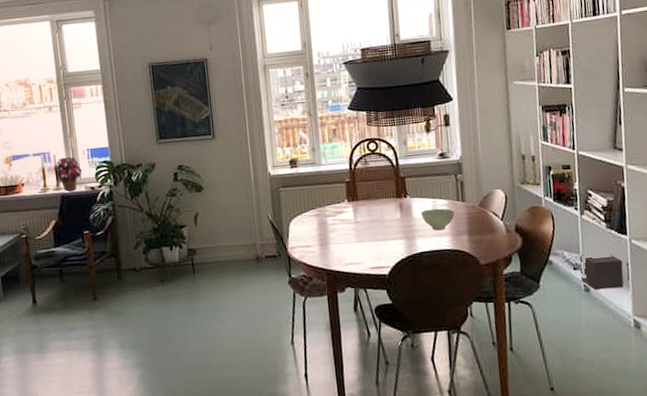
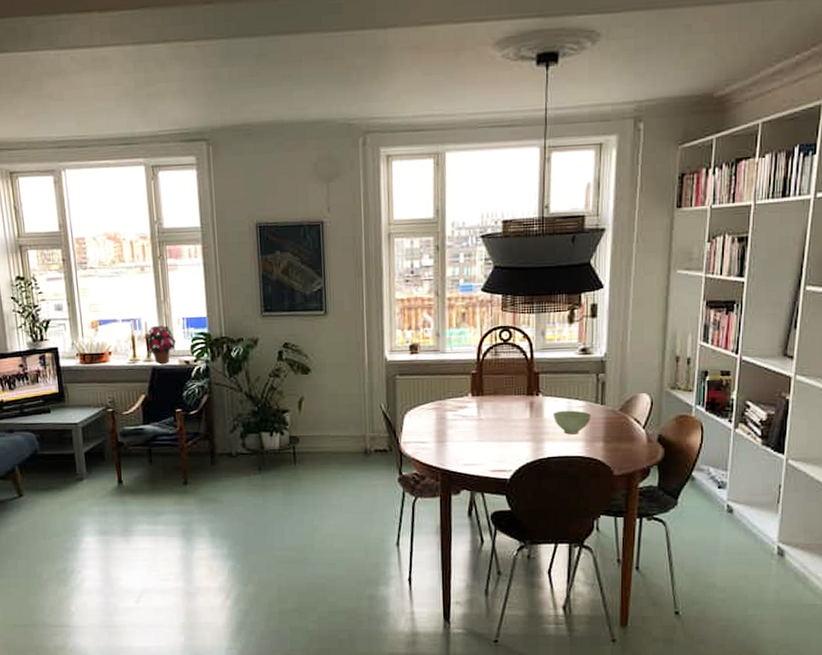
decorative box: present [579,254,624,290] -> none [725,472,774,512]

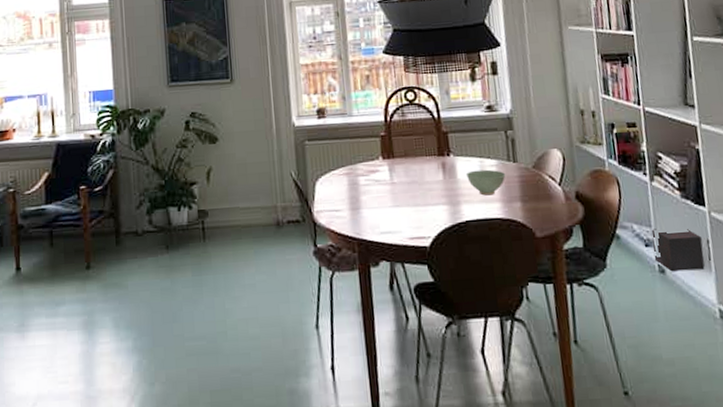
potted flower: present [144,325,177,364] -> none [50,99,83,139]
decorative box: none [725,472,774,512] -> present [651,229,705,272]

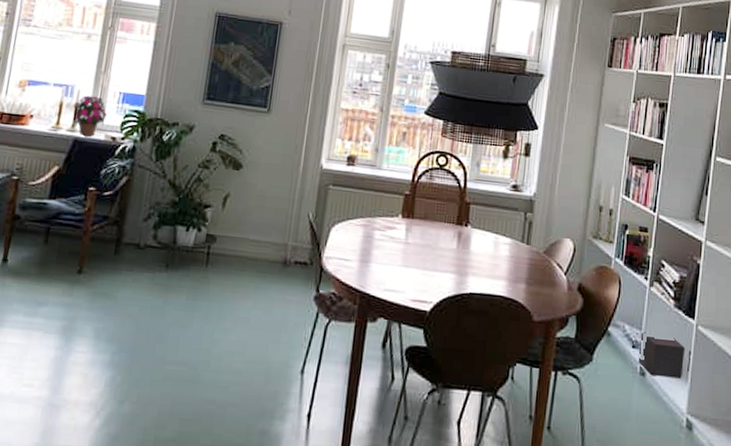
potted flower: none [50,99,83,139] -> present [72,95,107,137]
bowl: present [465,169,506,196] -> none [479,245,517,272]

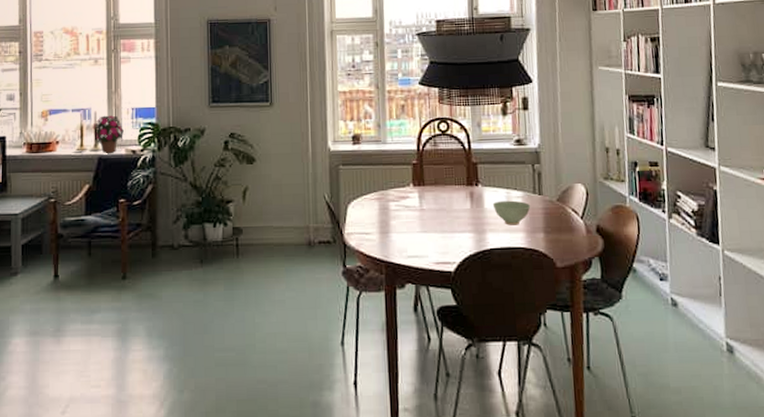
bowl: none [479,245,517,272] -> present [492,200,531,225]
decorative box: present [638,332,685,379] -> none [667,264,715,306]

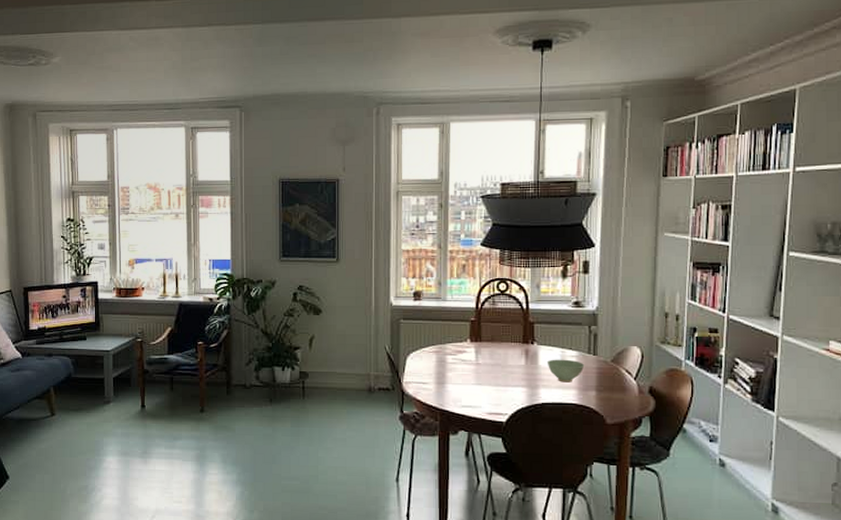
potted flower: present [93,115,125,153] -> none [174,266,203,300]

